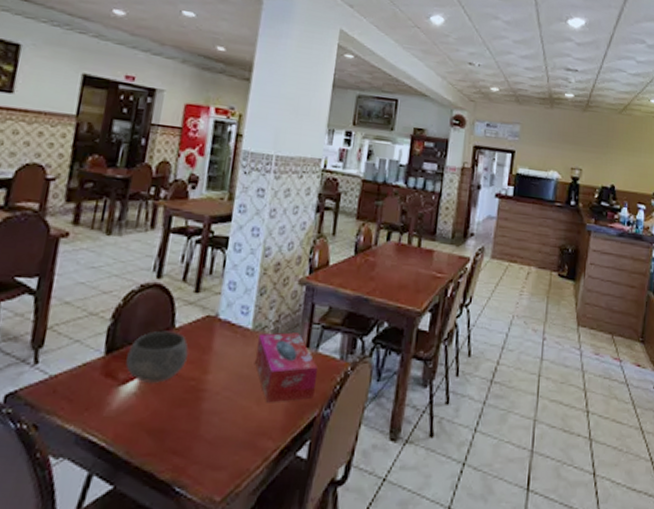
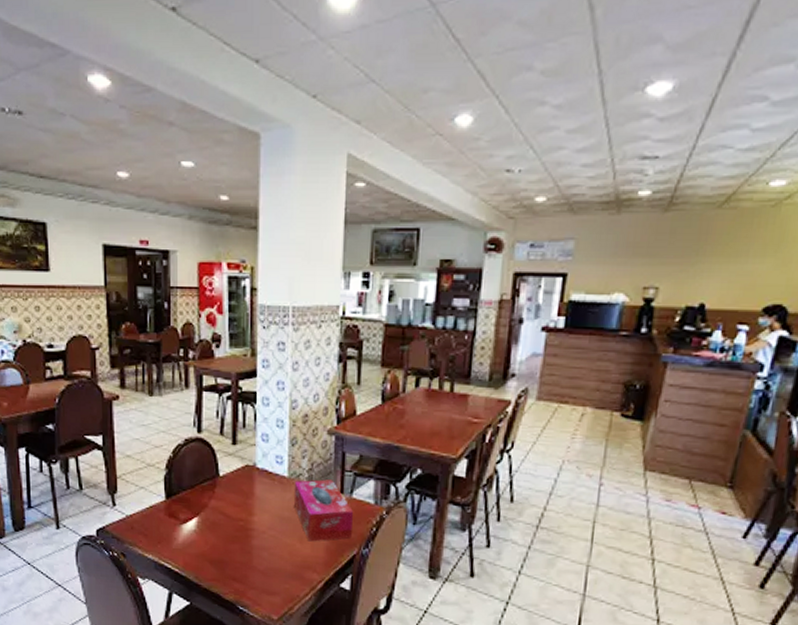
bowl: present [125,330,189,383] -> none [184,478,235,523]

